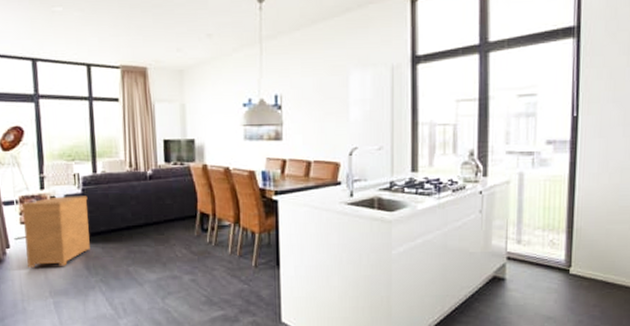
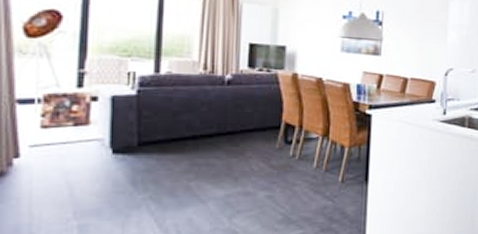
nightstand: present [21,196,90,268] -> none [45,97,144,183]

